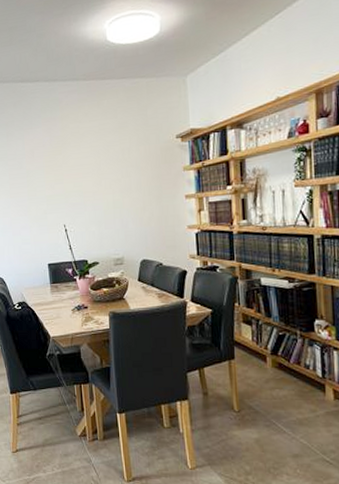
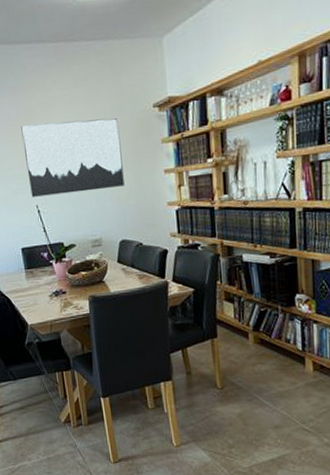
wall art: none [54,147,147,217] -> present [21,118,124,197]

